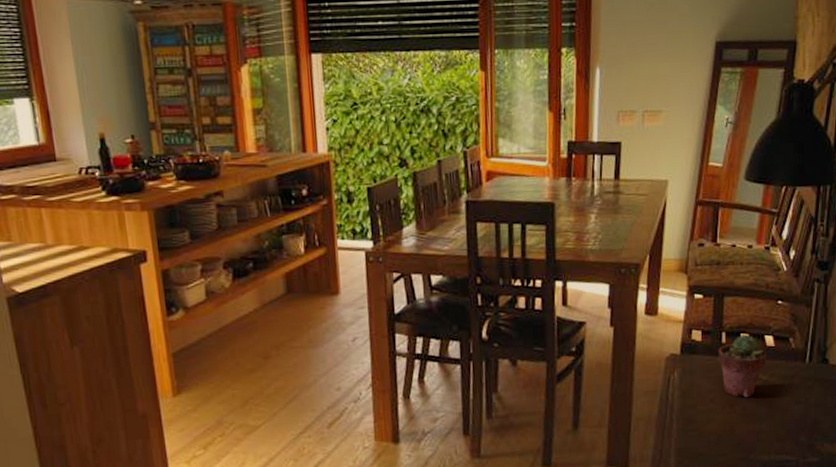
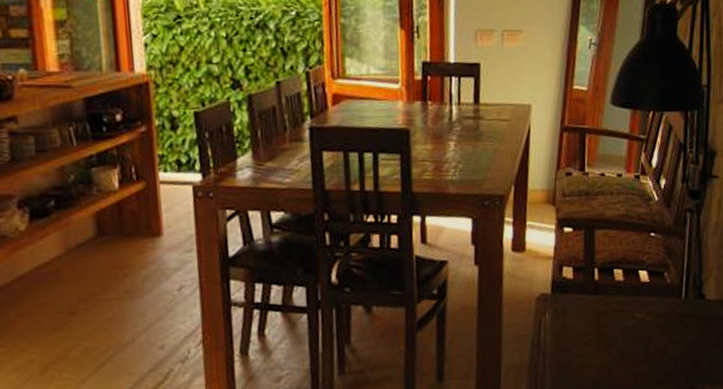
potted succulent: present [718,334,767,397] -> none [591,270,642,338]

